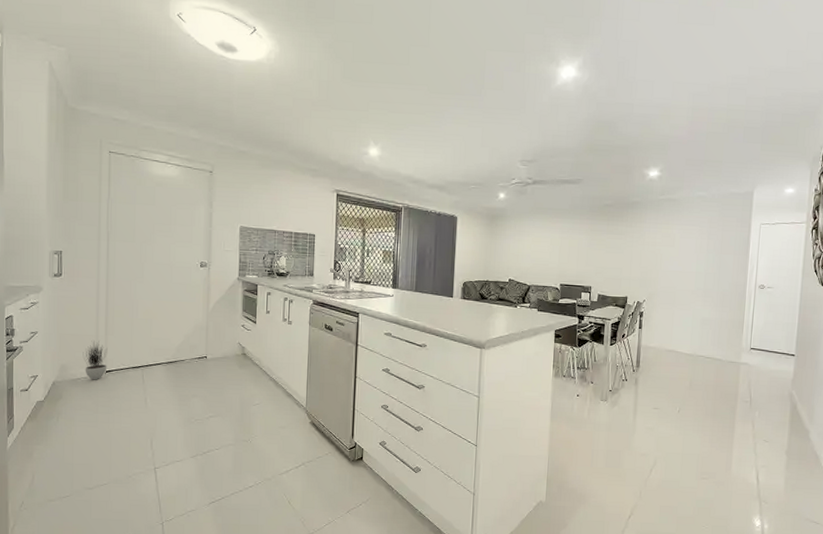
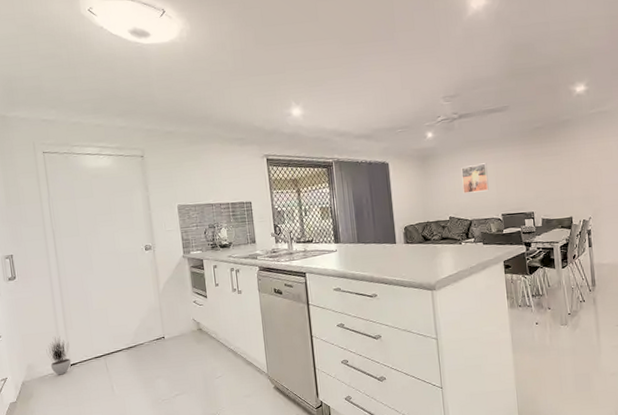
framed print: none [526,231,553,259] -> present [461,163,489,194]

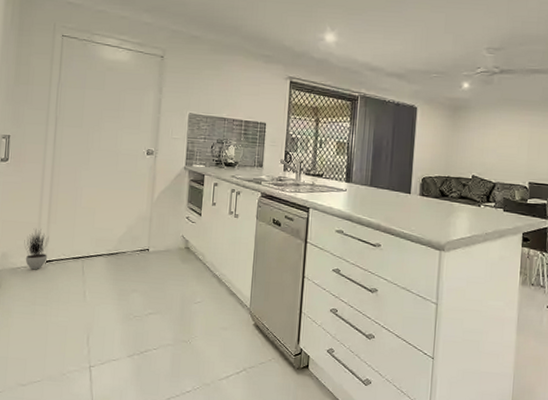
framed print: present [461,163,489,194] -> none [491,124,522,155]

